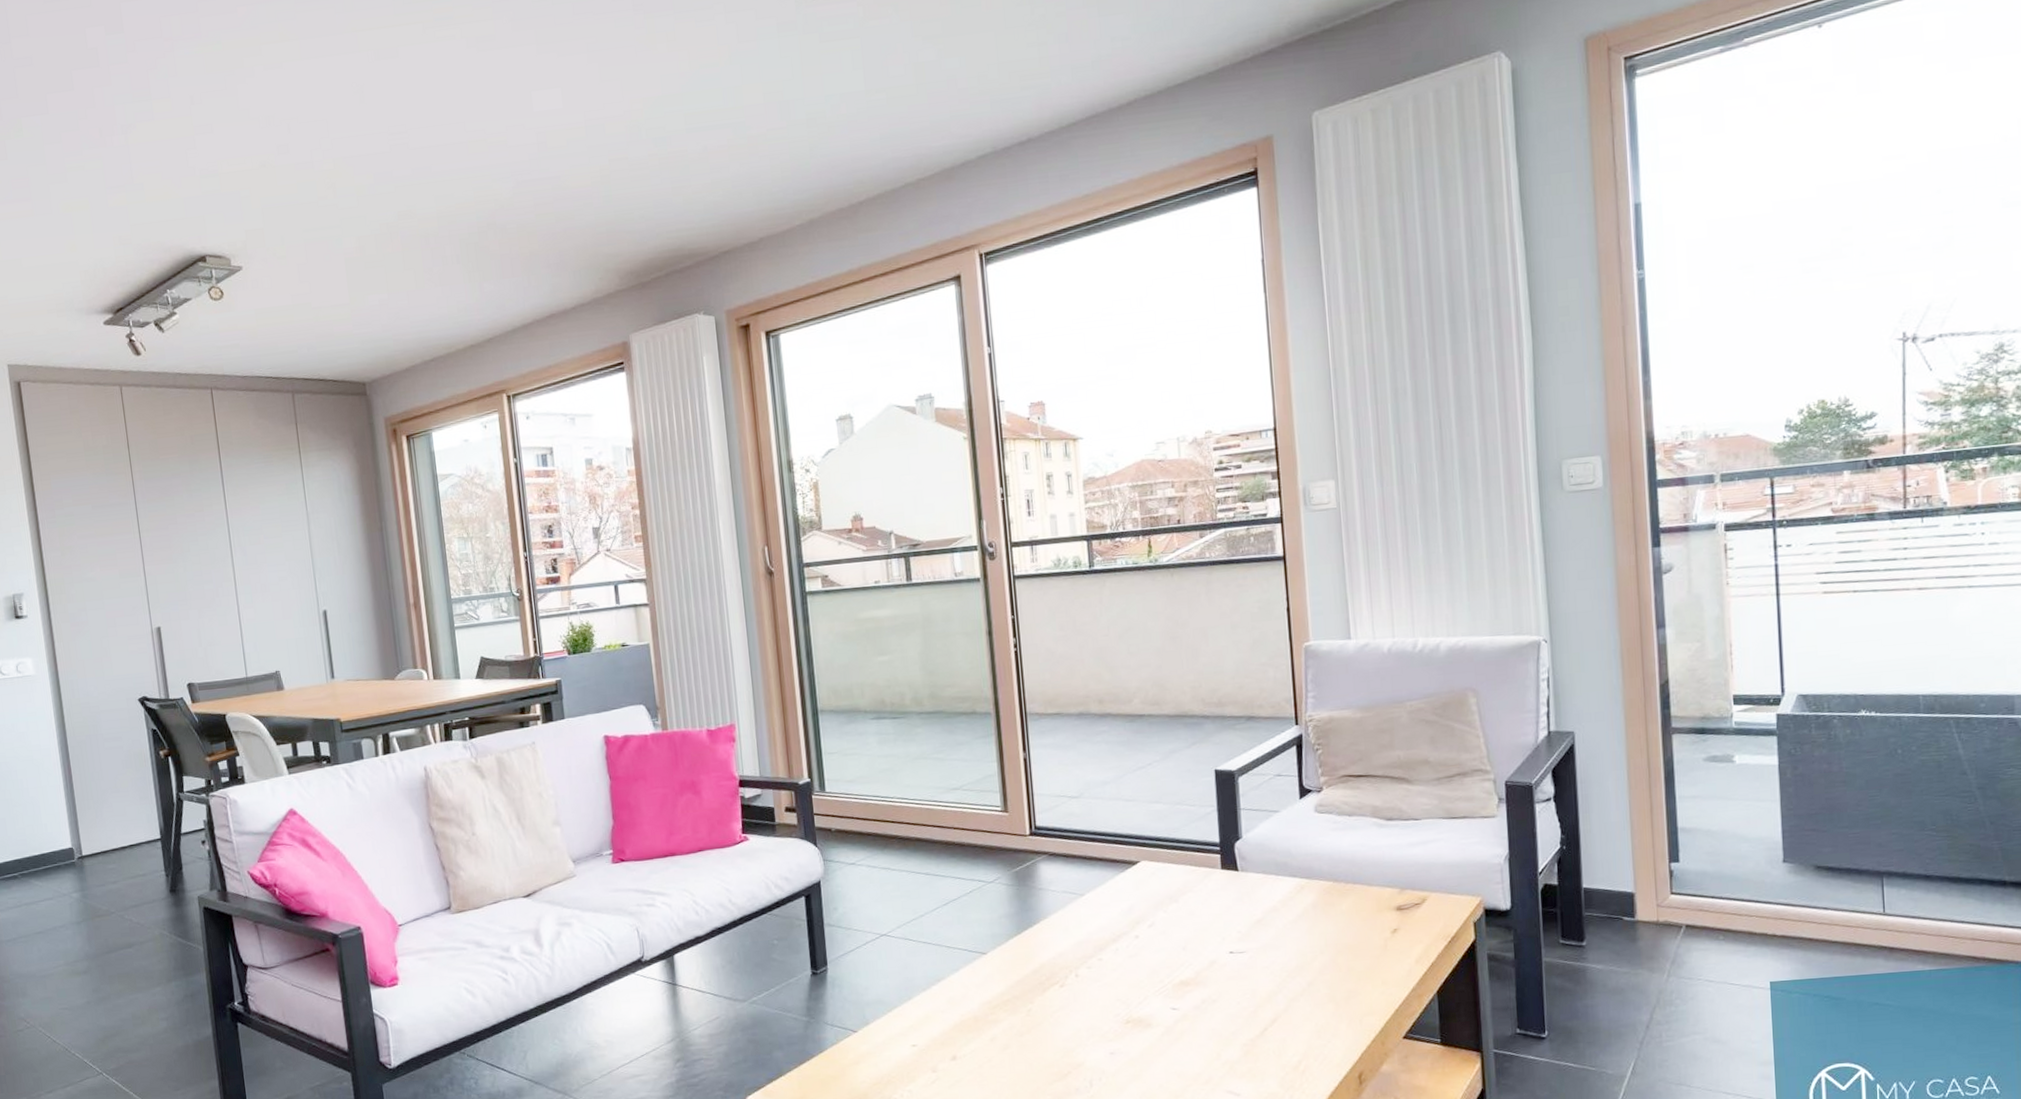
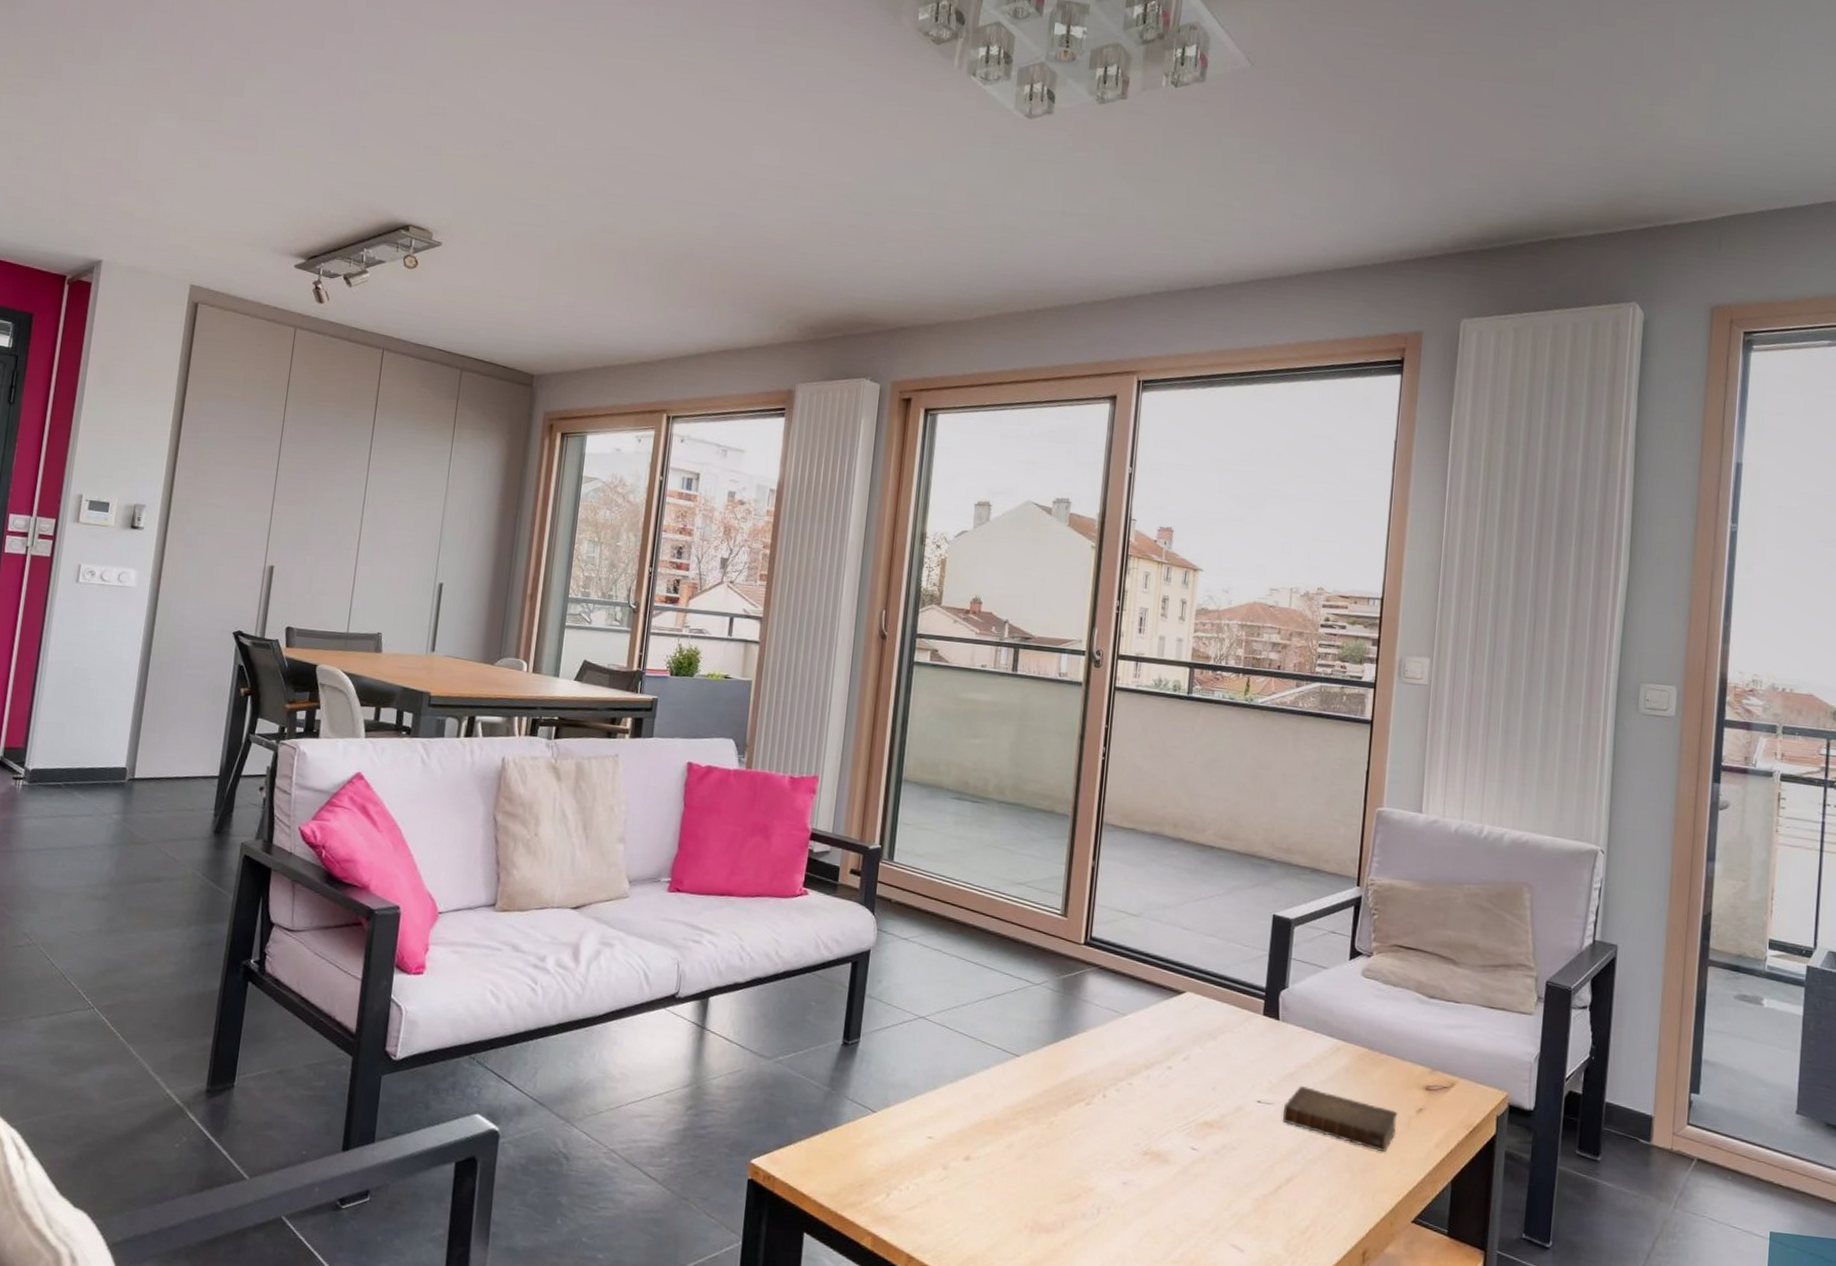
book: none [1257,929,1373,977] -> present [1283,1086,1398,1152]

